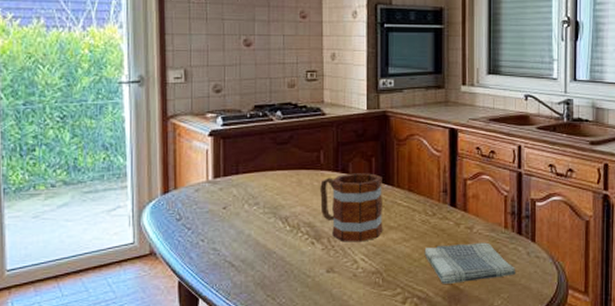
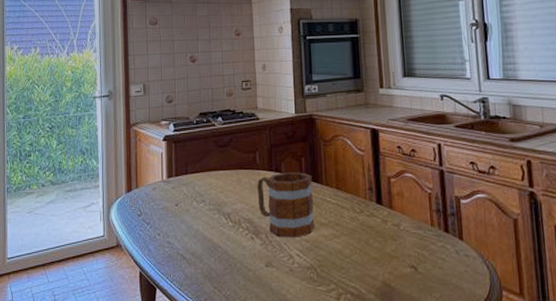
dish towel: present [424,242,515,284] -> none [354,240,446,281]

